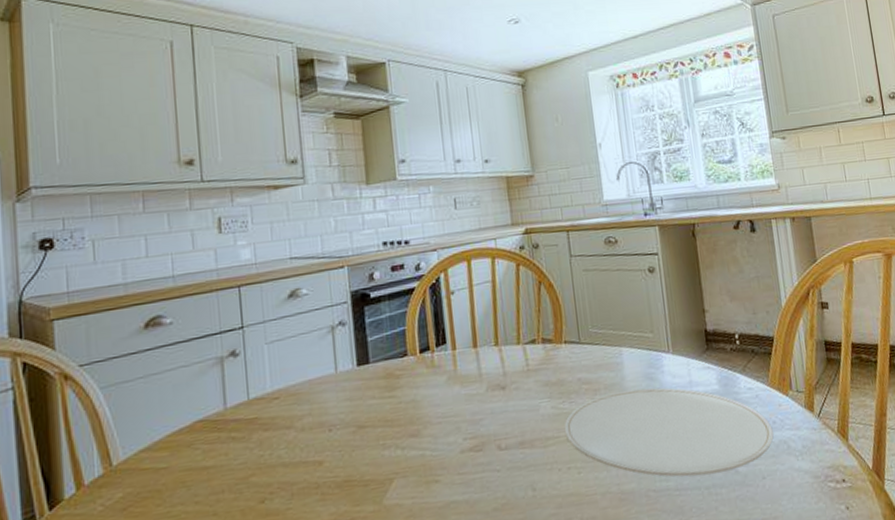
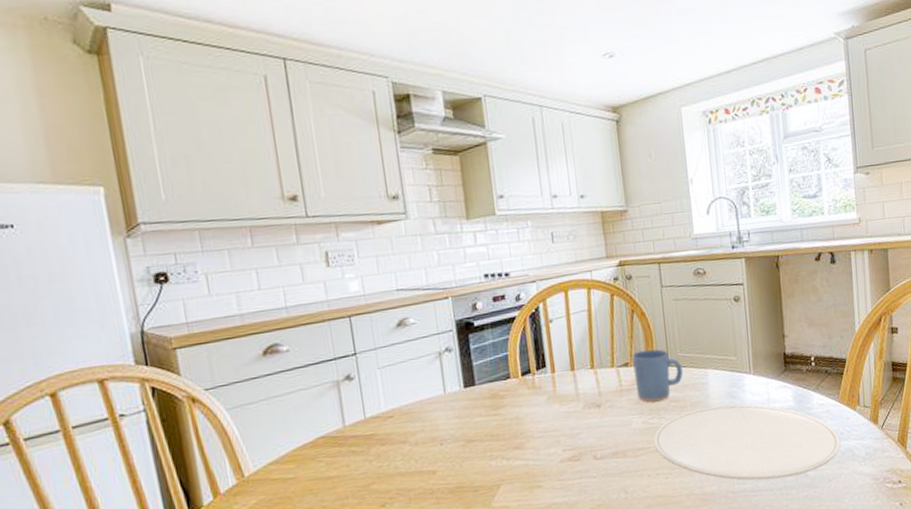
mug: none [539,324,595,384] -> present [632,349,683,402]

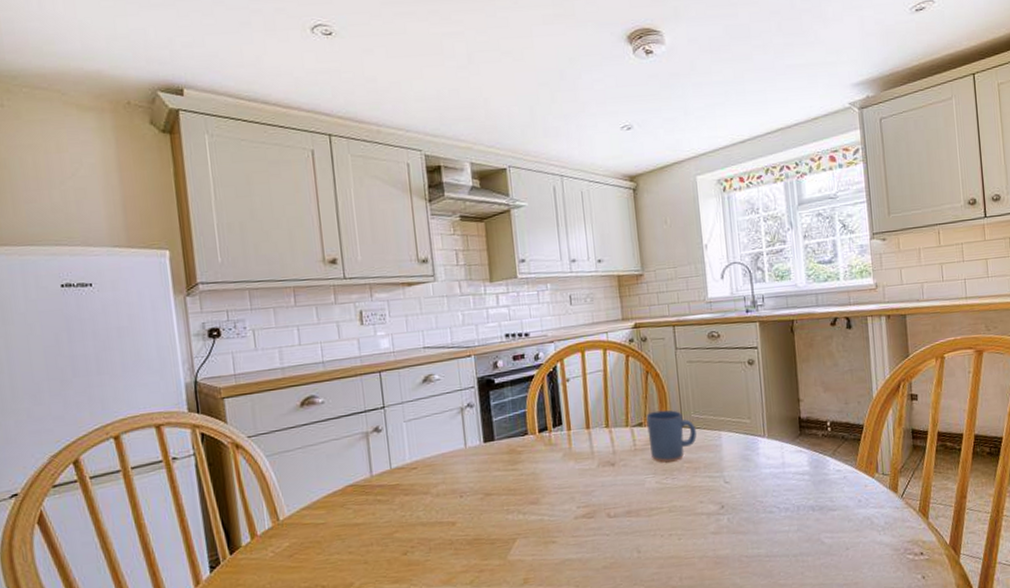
plate: present [653,404,841,481] -> none [667,467,858,546]

